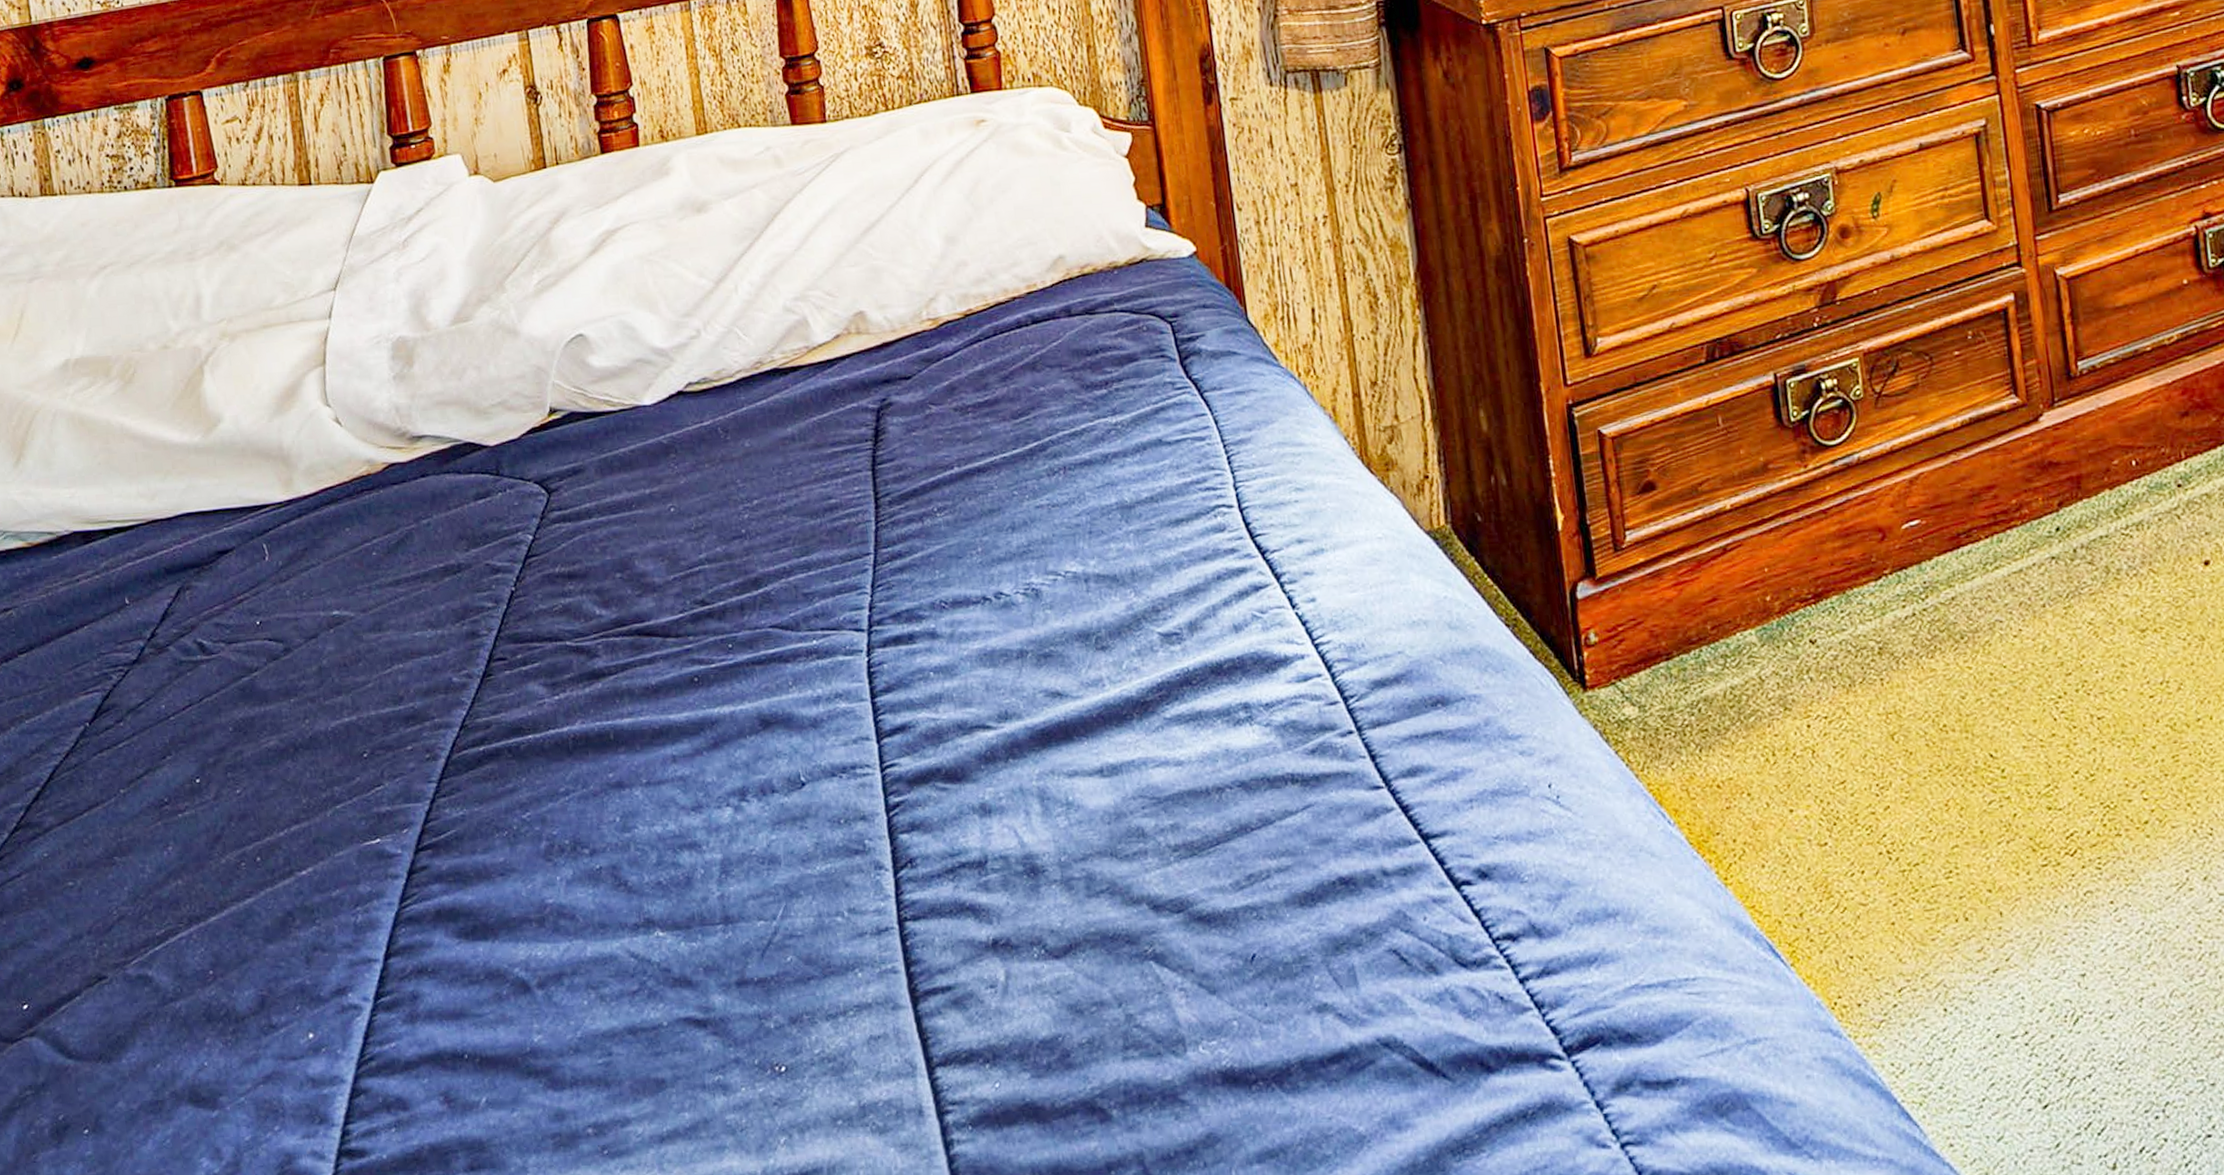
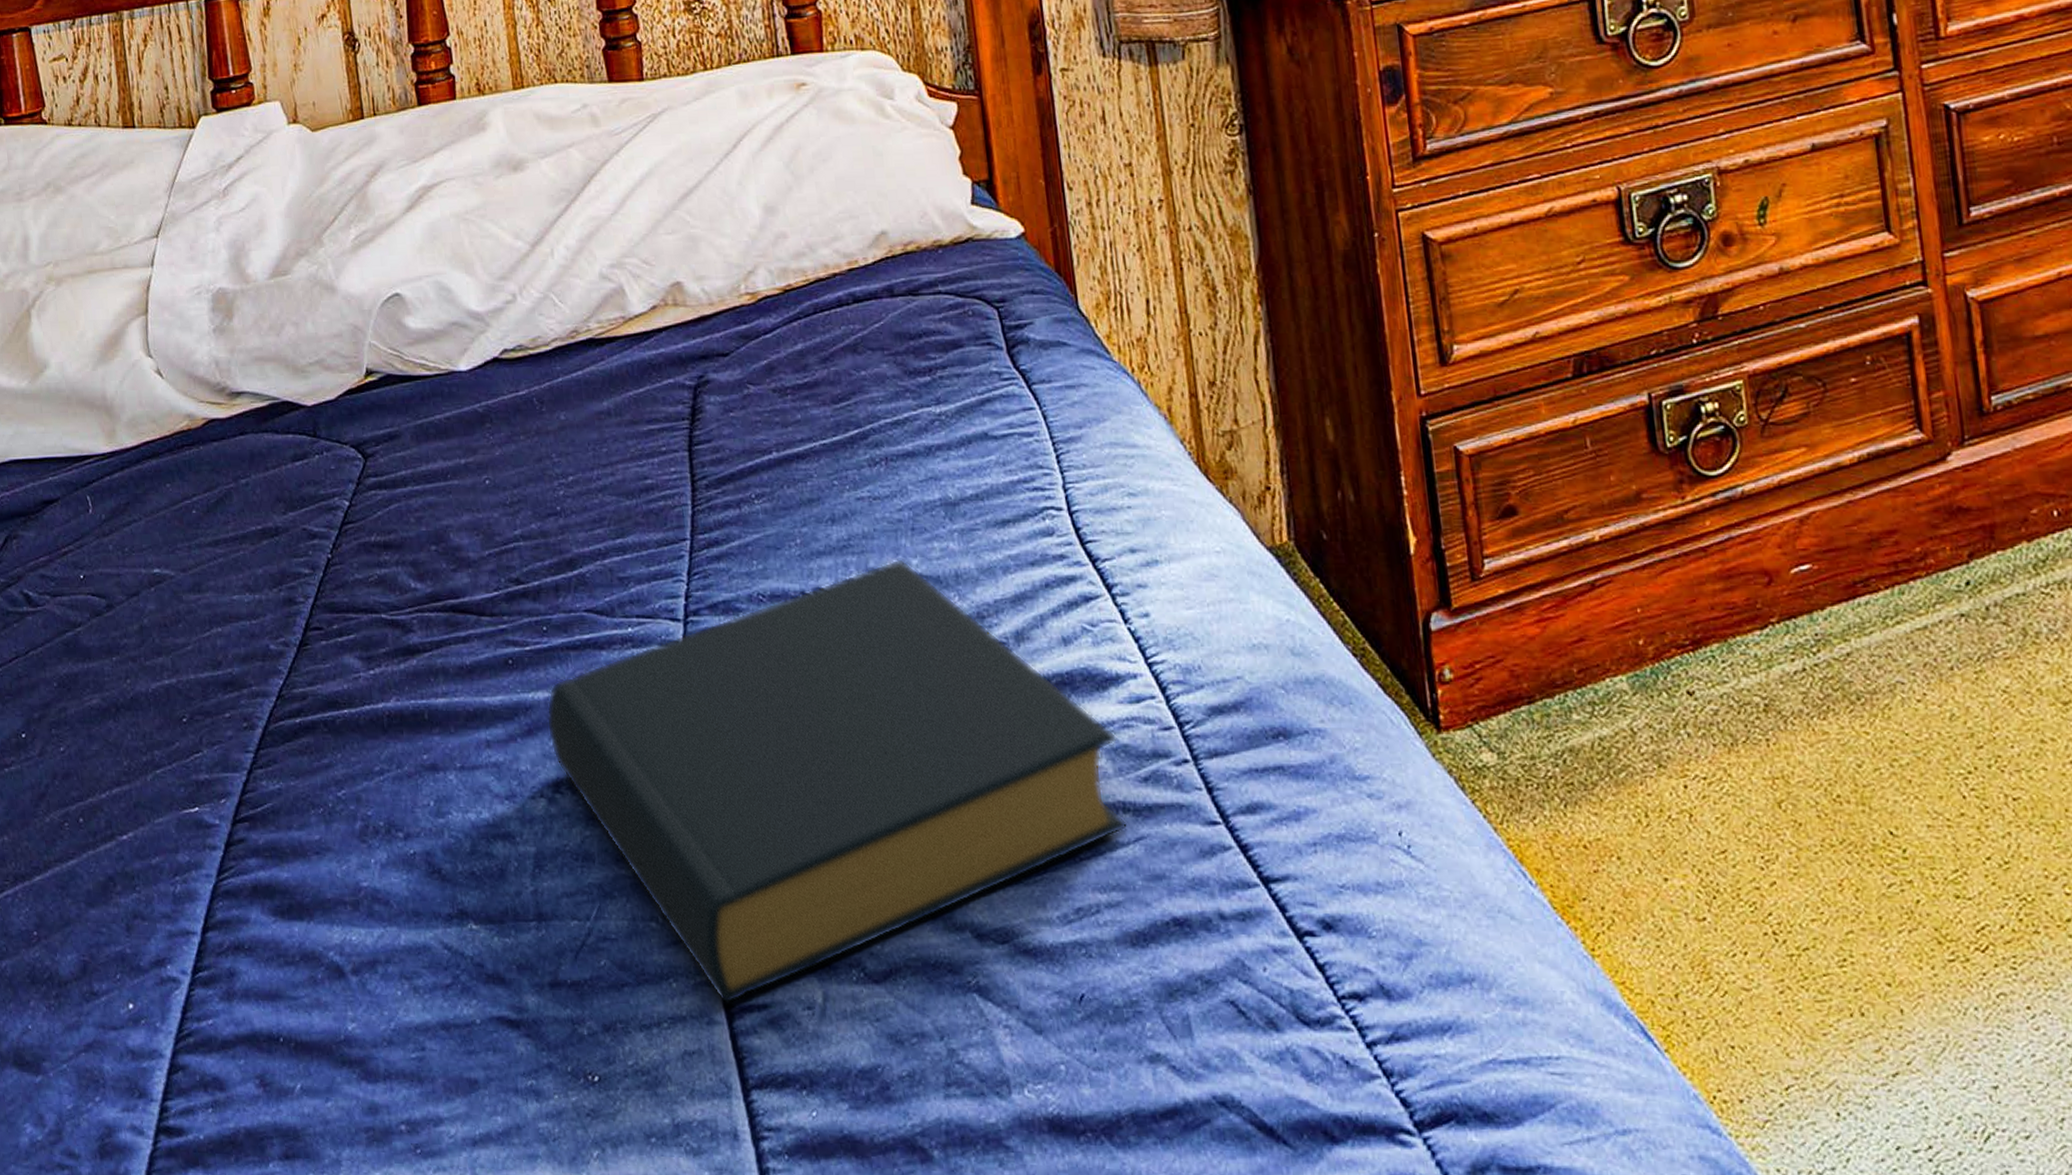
hardback book: none [732,561,1297,988] -> present [546,559,1129,1004]

